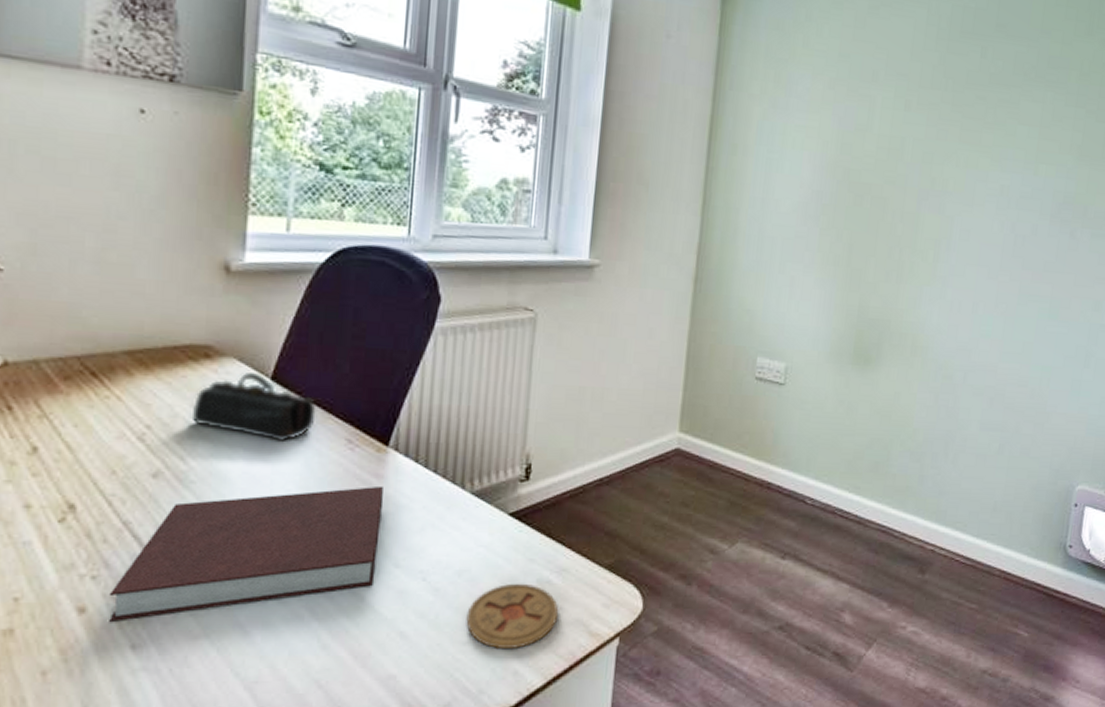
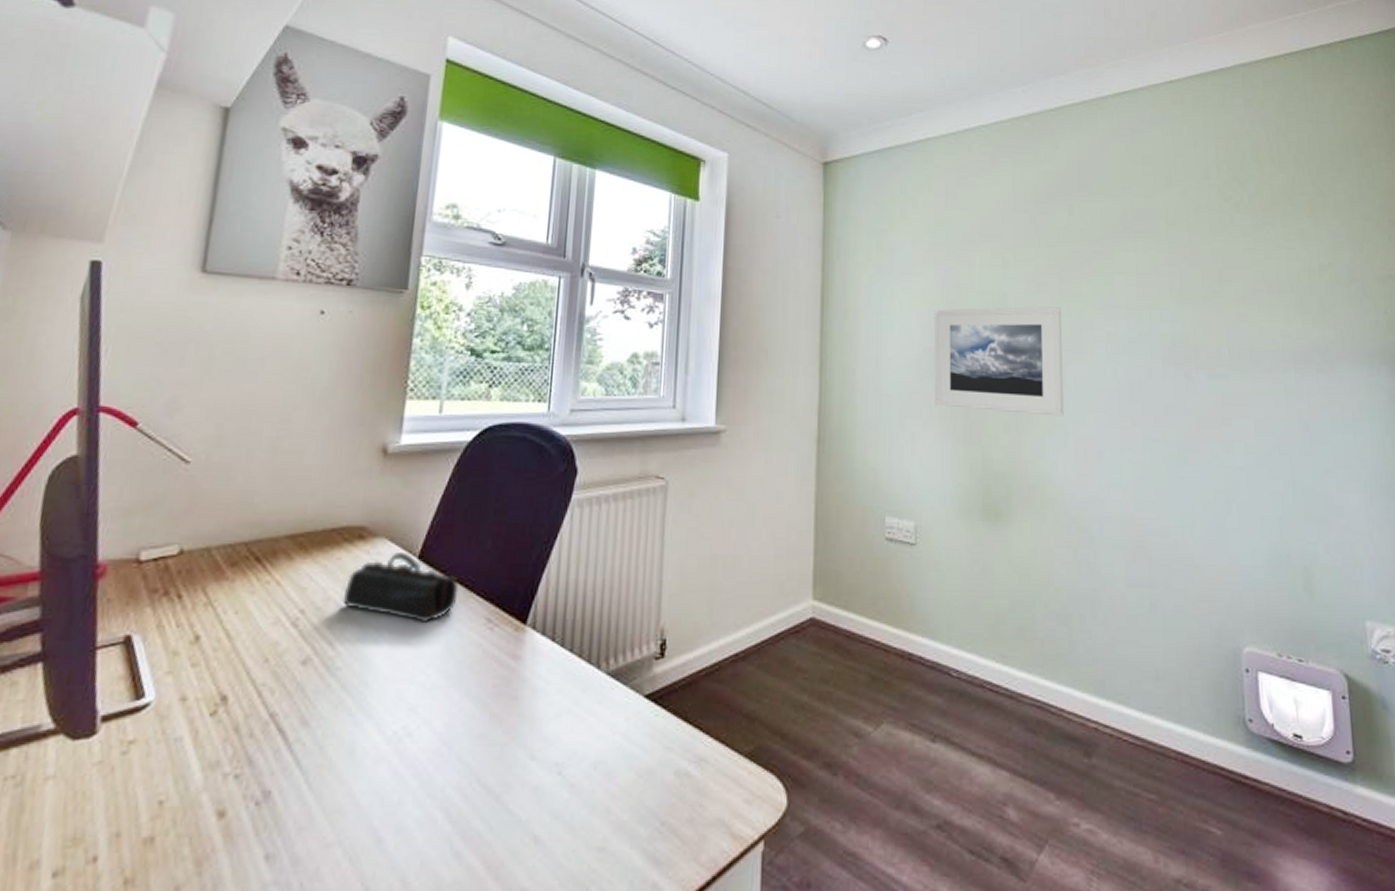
notebook: present [108,485,383,622] -> none [246,667,521,827]
coaster: present [466,583,559,648] -> none [602,776,699,855]
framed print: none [817,150,958,268] -> present [934,306,1064,417]

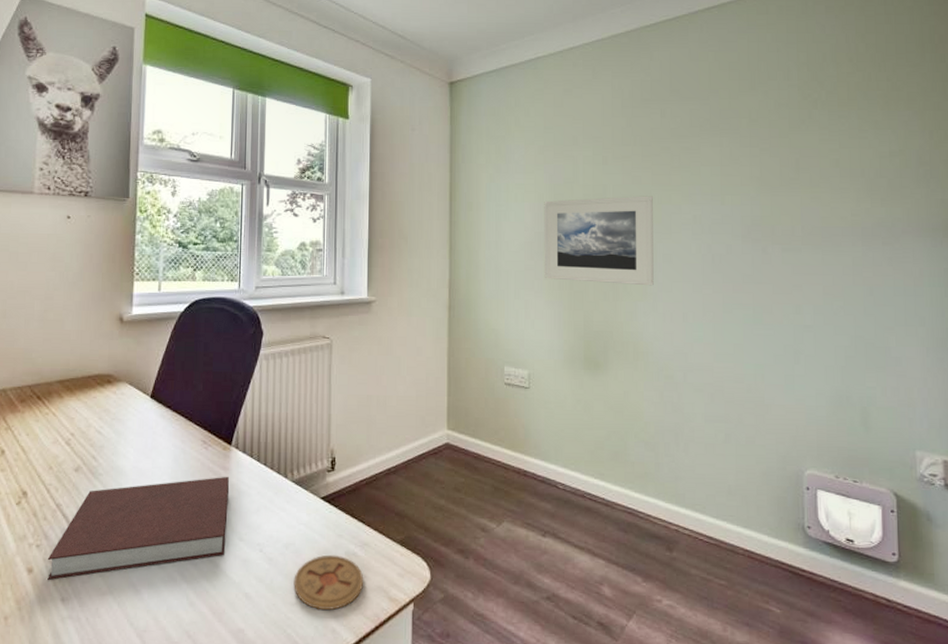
notebook: none [246,667,521,827] -> present [47,476,229,580]
pencil case: present [342,553,459,622] -> none [99,393,181,443]
coaster: none [602,776,699,855] -> present [293,554,364,610]

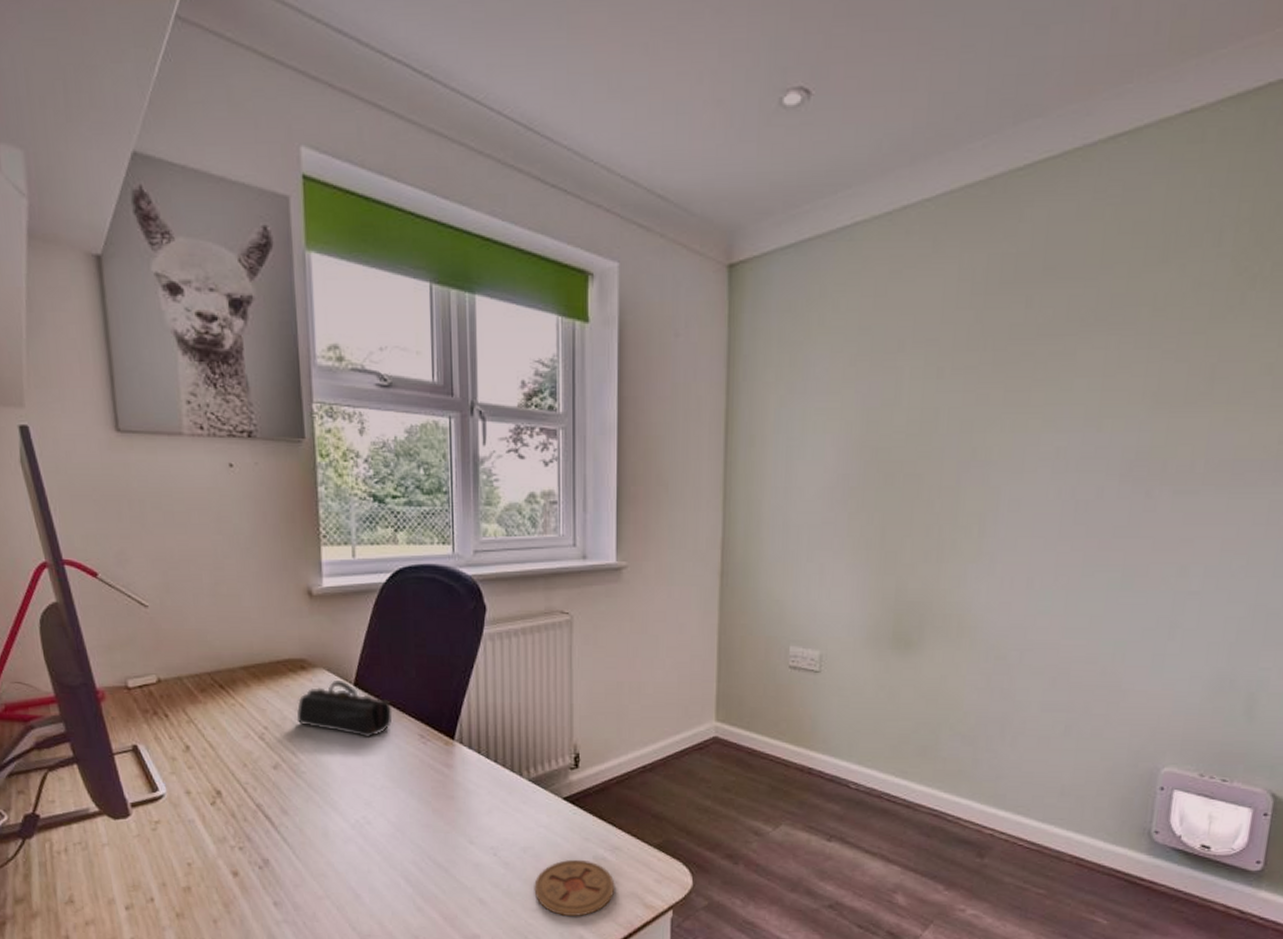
notebook: present [47,476,229,580] -> none [253,774,455,883]
pencil case: none [99,393,181,443] -> present [296,681,393,737]
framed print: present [544,196,654,286] -> none [847,421,1003,543]

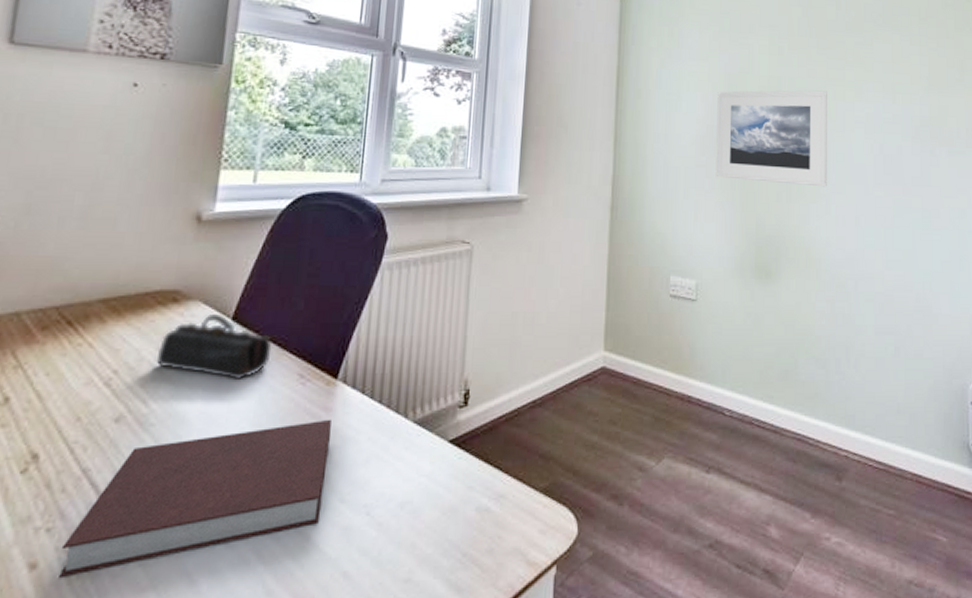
notebook: none [253,774,455,883] -> present [59,419,332,577]
coaster: present [534,859,615,916] -> none [408,512,497,584]
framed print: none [847,421,1003,543] -> present [715,90,827,187]

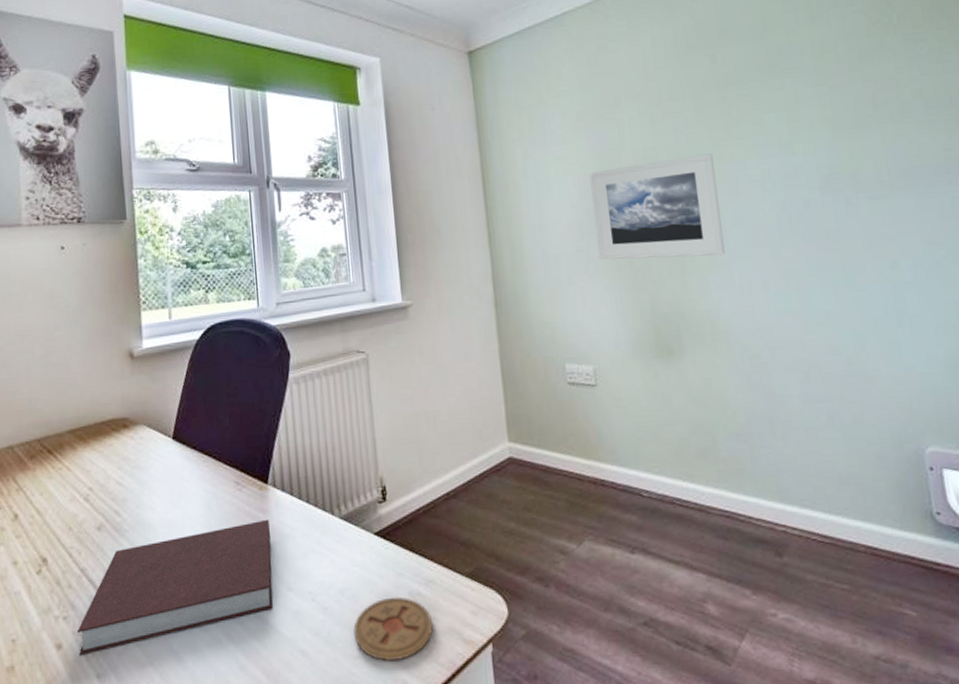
pencil case: present [156,314,272,379] -> none [119,435,210,490]
coaster: none [408,512,497,584] -> present [353,596,434,661]

